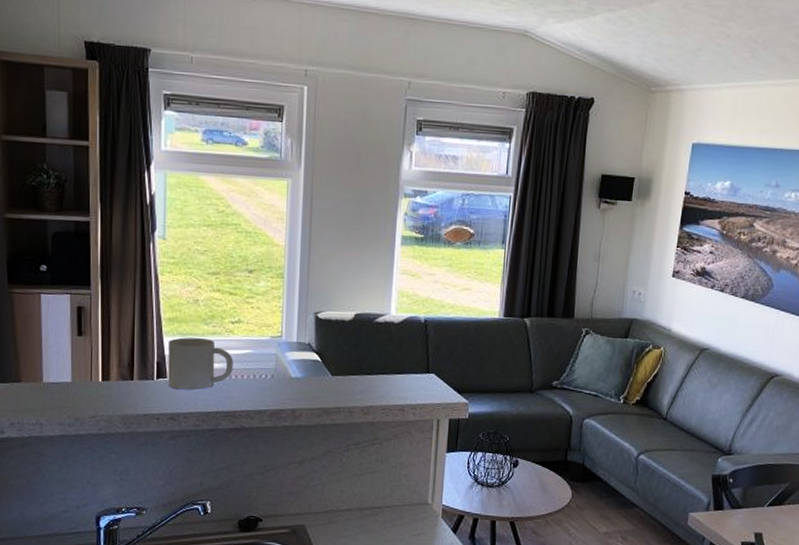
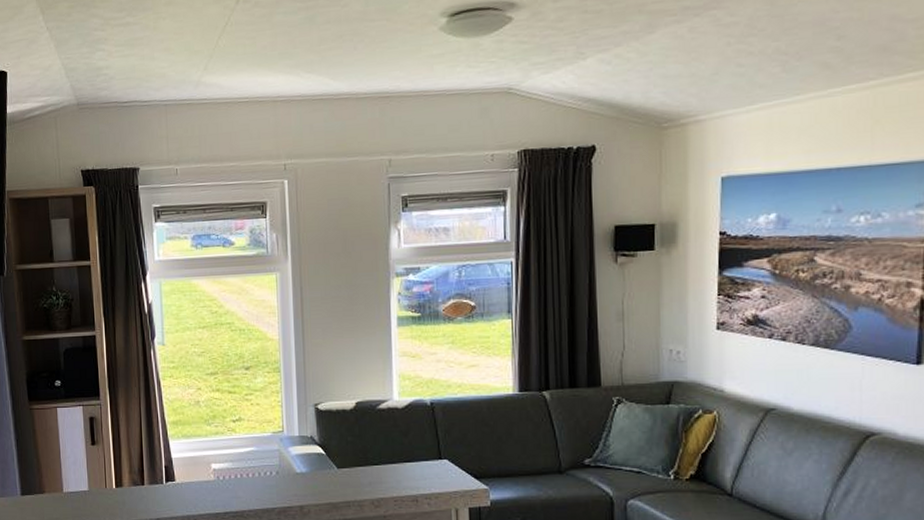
mug: present [168,337,233,391] -> none [174,438,238,492]

